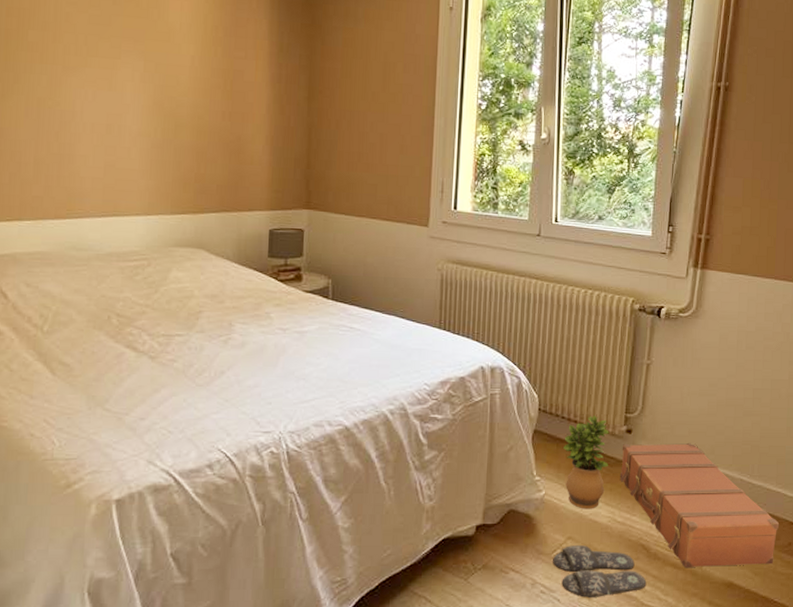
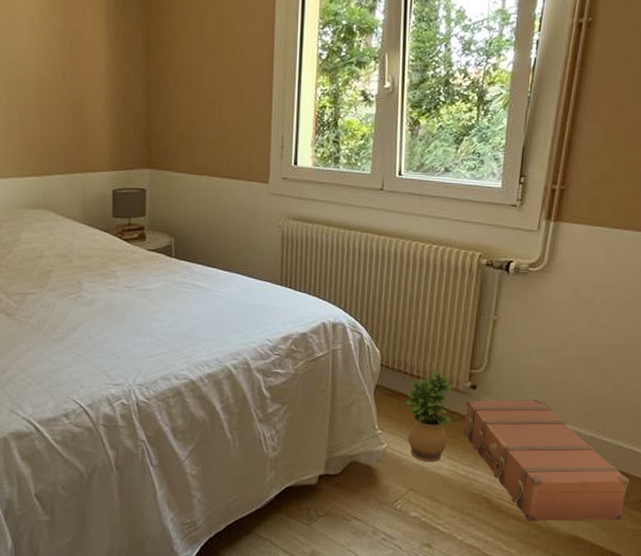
slippers: present [553,545,647,598] -> none [394,496,489,546]

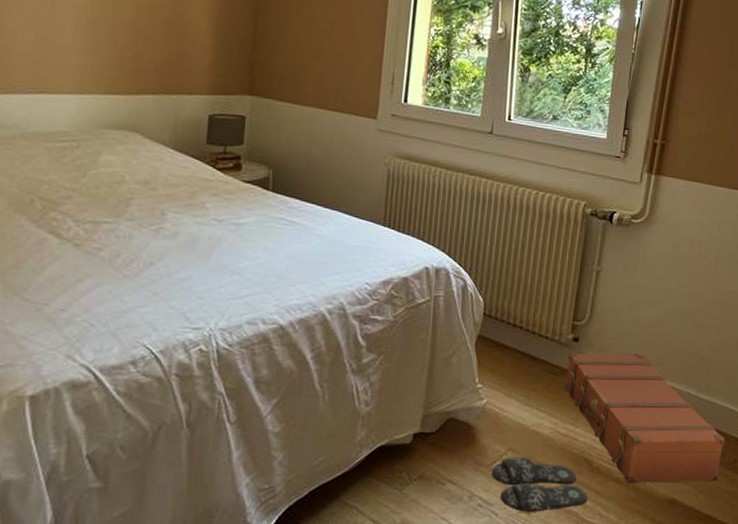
slippers: none [394,496,489,546] -> present [492,457,588,512]
potted plant: present [405,371,453,463] -> none [507,322,556,420]

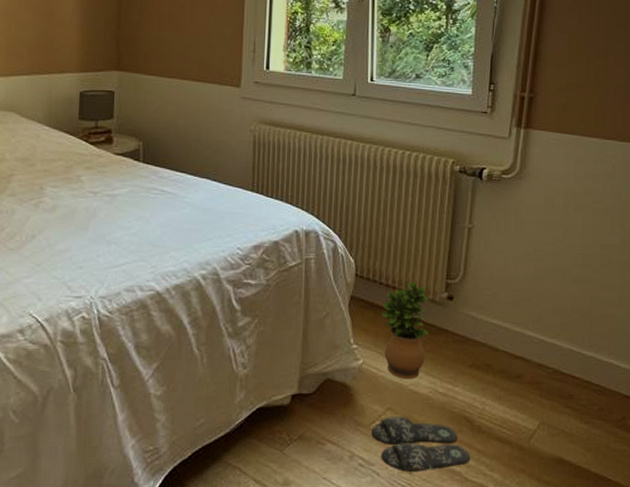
potted plant: none [507,322,556,420] -> present [380,281,430,379]
suitcase: present [564,353,725,484] -> none [441,310,611,443]

